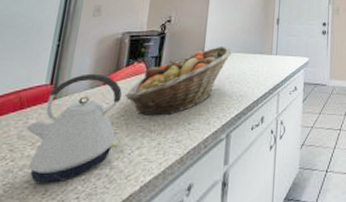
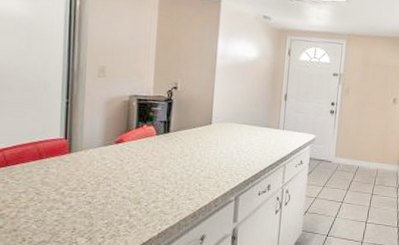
kettle: present [25,73,122,185] -> none [47,132,137,224]
fruit basket: present [125,46,232,116] -> none [138,116,239,177]

